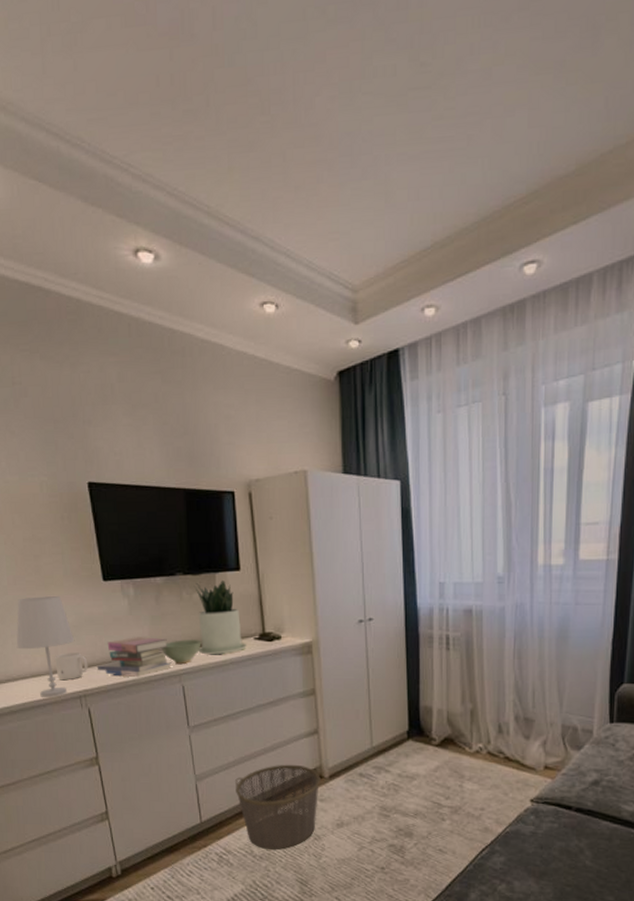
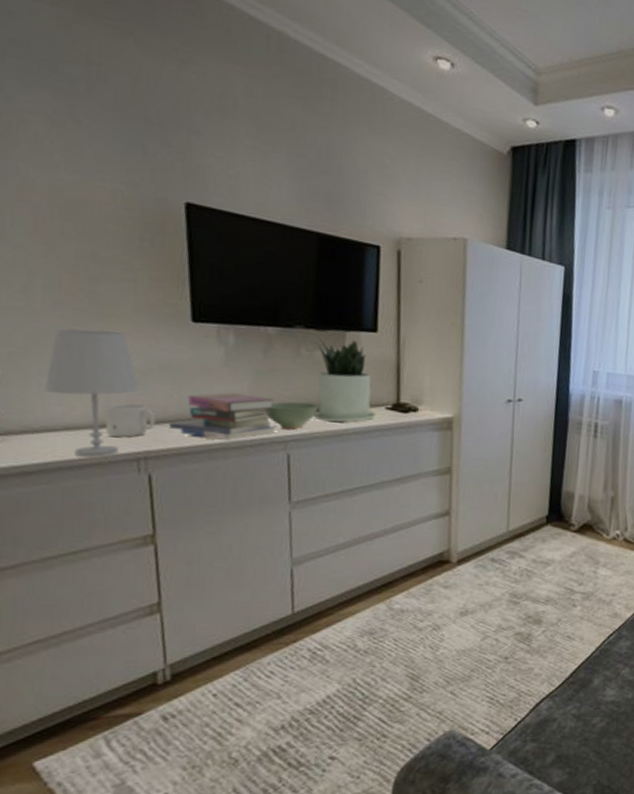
basket: present [235,764,321,850] -> none [342,547,447,642]

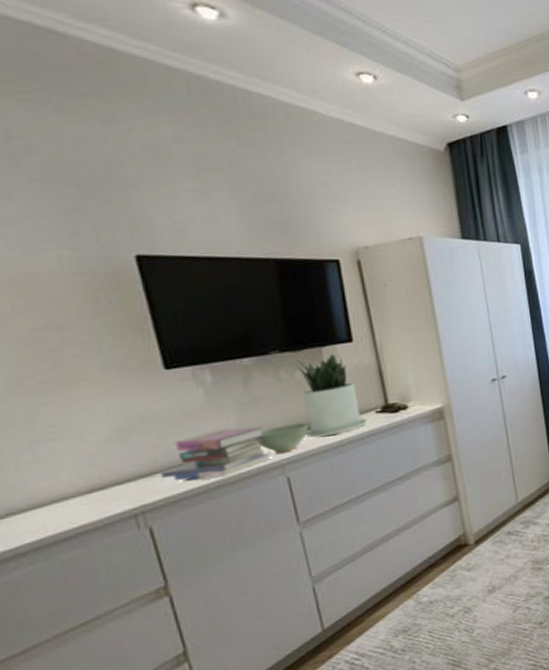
table lamp: present [44,329,140,459] -> none [23,395,124,528]
mug: present [103,403,156,438] -> none [89,460,147,500]

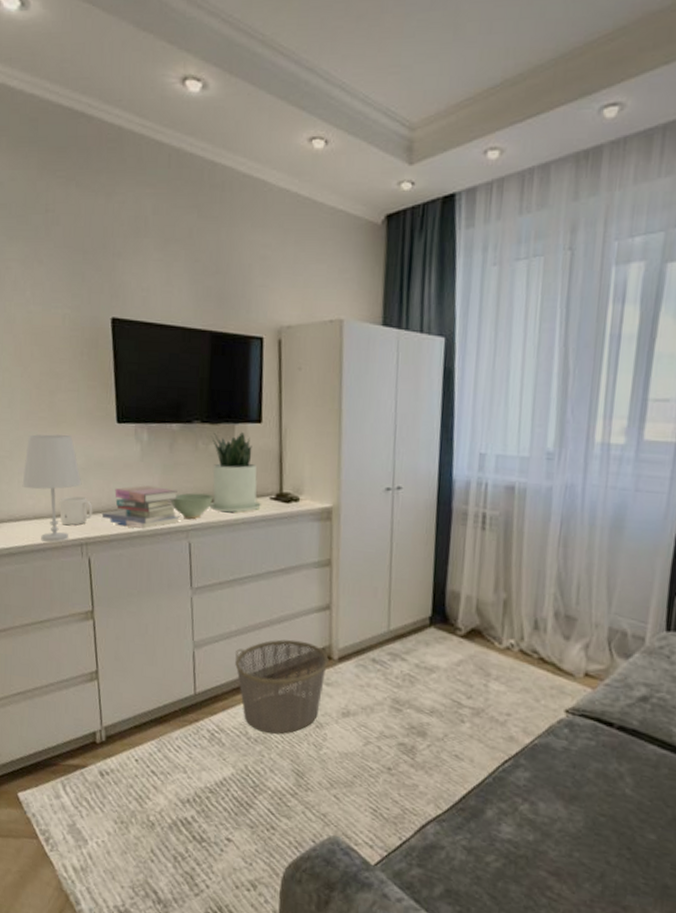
table lamp: none [23,395,124,528] -> present [22,434,82,543]
mug: none [89,460,147,500] -> present [59,496,93,526]
basket: none [364,537,466,640] -> present [235,639,329,734]

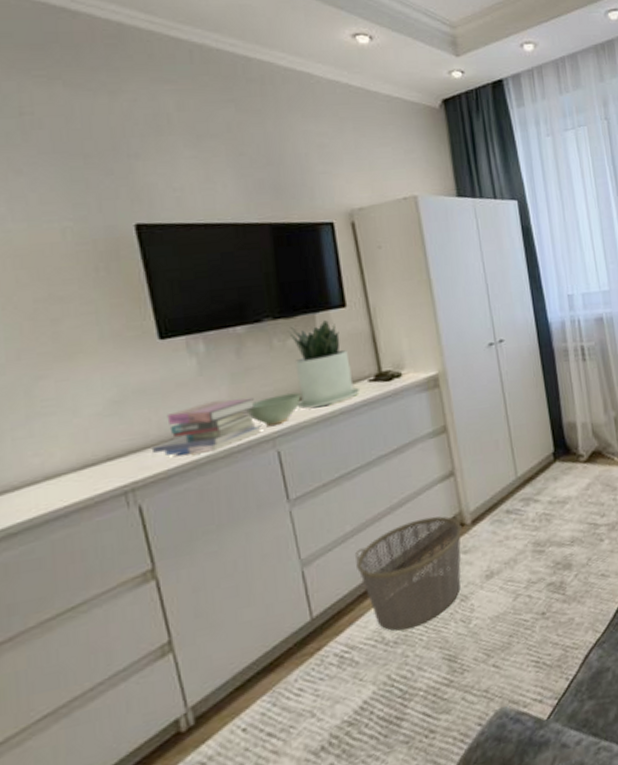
table lamp: present [22,434,82,543] -> none [19,367,117,506]
mug: present [59,496,93,526] -> none [82,434,138,477]

